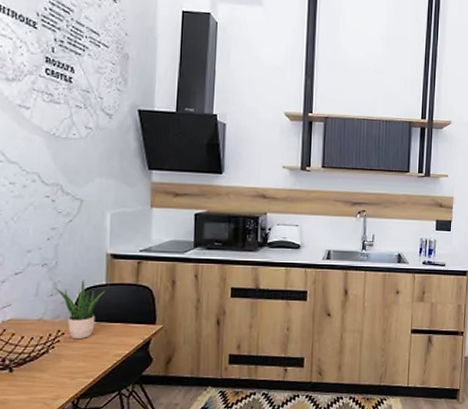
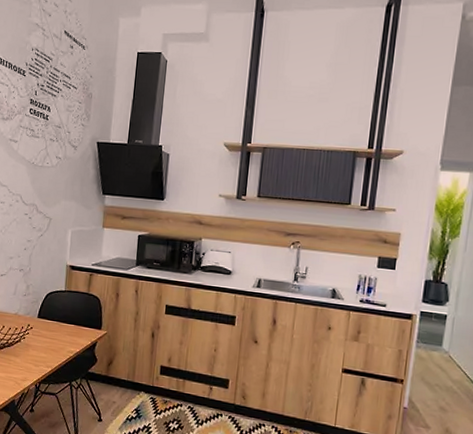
potted plant: present [54,279,106,339] -> none [27,285,64,334]

